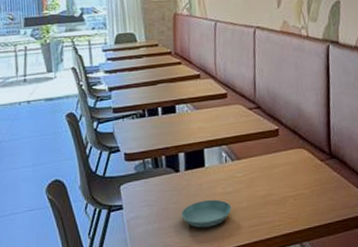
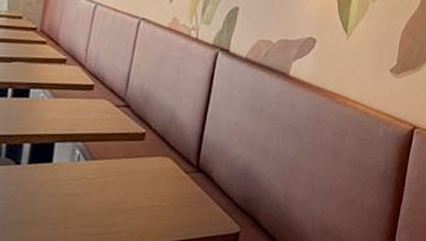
saucer: present [181,199,232,228] -> none [13,199,76,231]

